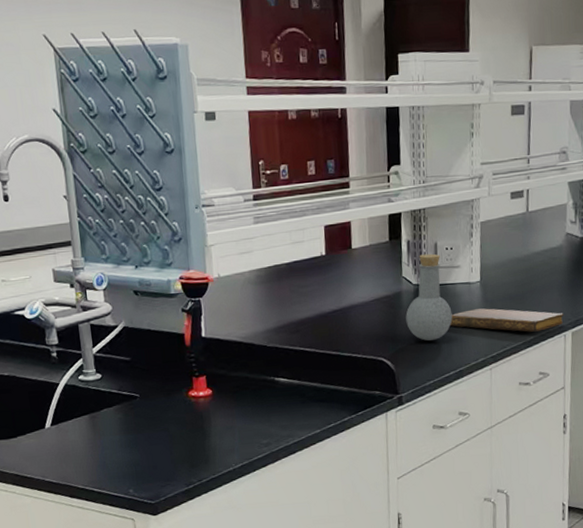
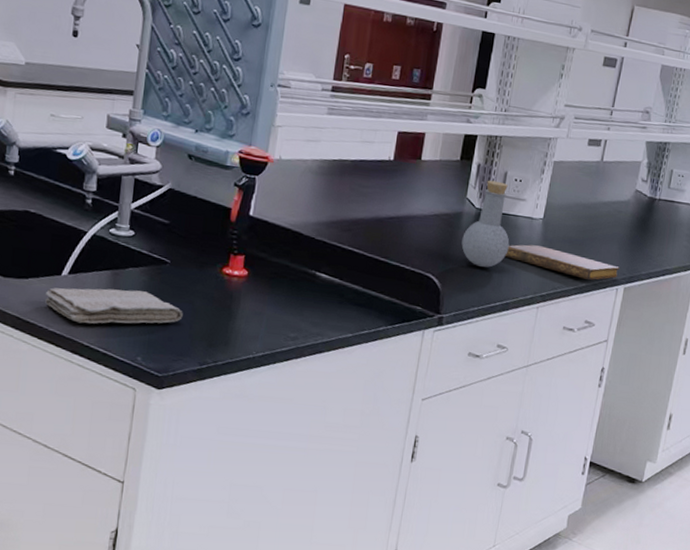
washcloth: none [35,428,162,469] -> present [45,287,183,324]

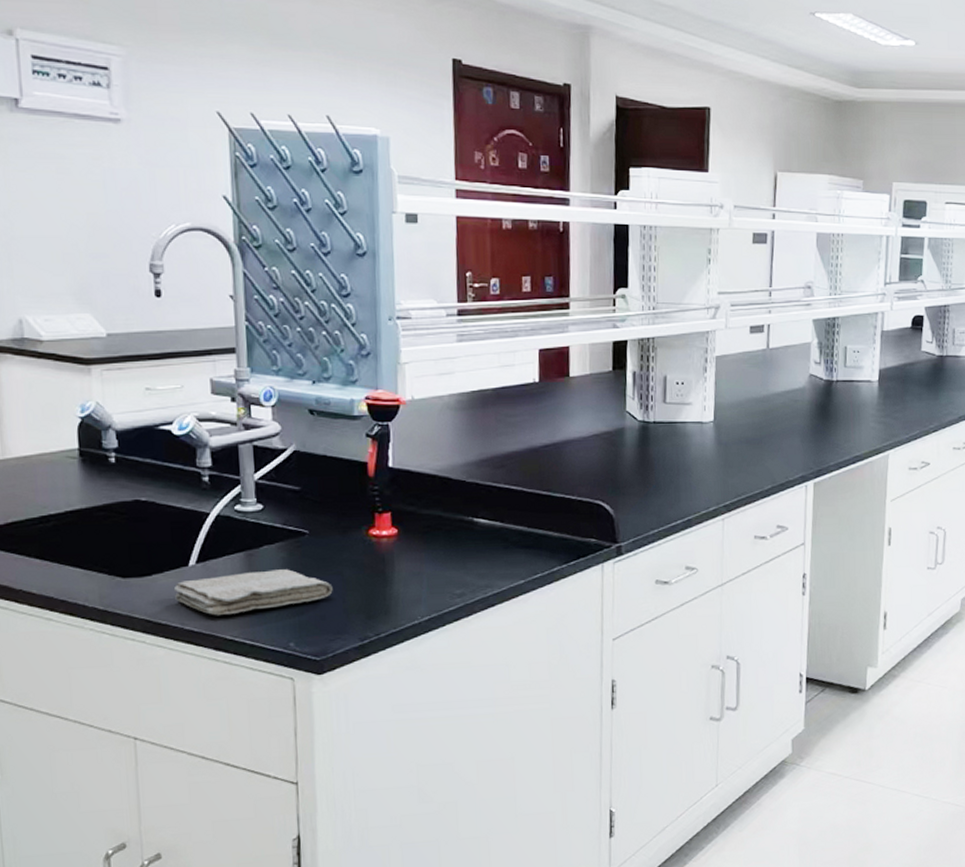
flask: present [461,180,510,268] -> none [628,387,682,485]
notebook: present [504,244,619,280] -> none [678,451,805,480]

